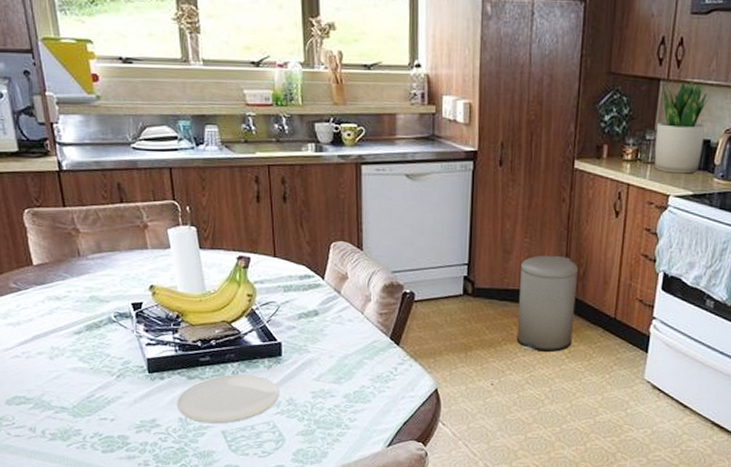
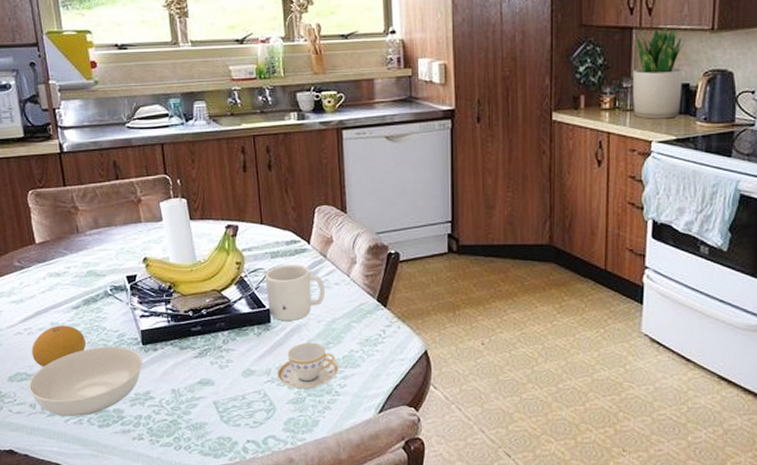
bowl: none [27,373,149,442] -> present [28,346,143,417]
fruit: none [30,350,88,392] -> present [32,325,86,367]
plate: present [176,374,280,424] -> none [169,342,270,394]
mug: none [277,299,339,356] -> present [265,265,326,322]
teacup: none [286,376,350,422] -> present [276,342,339,390]
pedal bin: present [516,255,578,352] -> none [504,208,563,307]

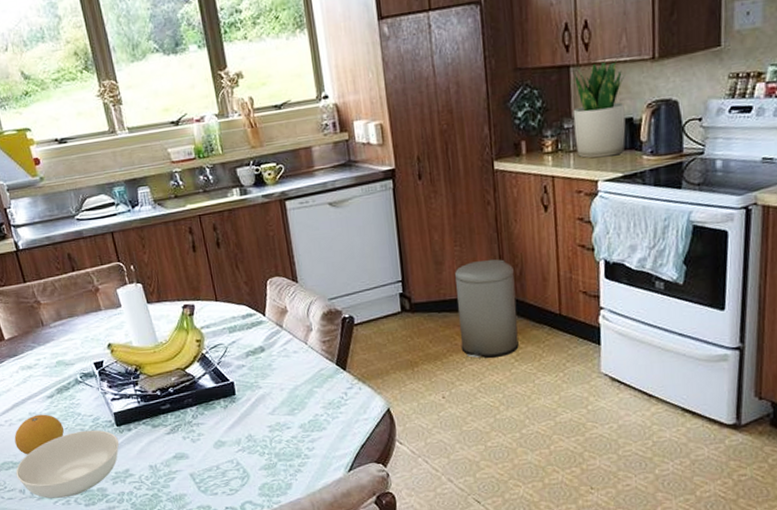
mug: present [265,265,326,322] -> none [225,337,286,393]
teacup: present [276,342,339,390] -> none [246,410,306,456]
pedal bin: none [504,208,563,307] -> present [455,259,519,359]

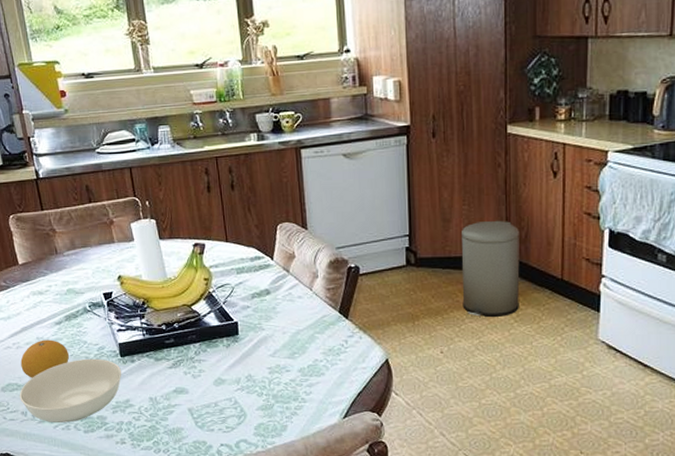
planter: present [573,60,626,159] -> none [588,33,641,129]

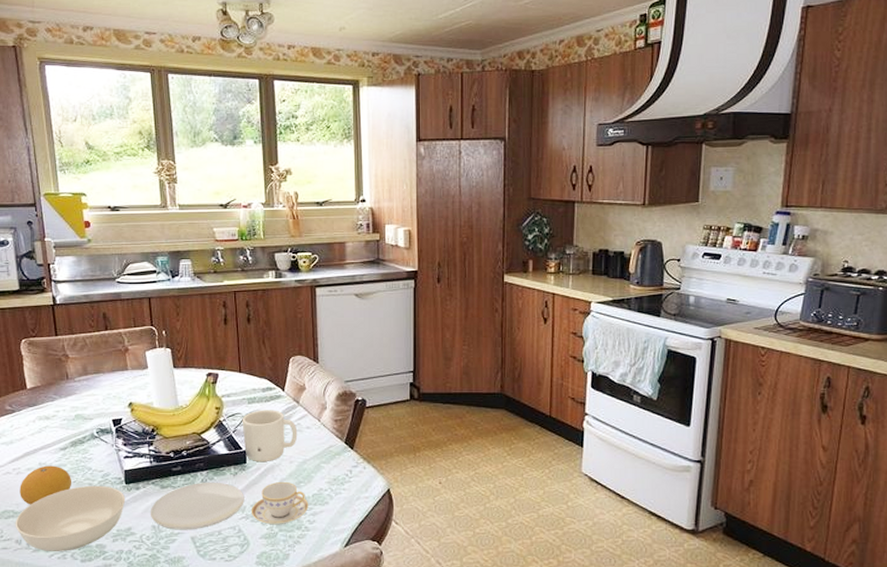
plate: none [146,354,239,402] -> present [150,482,244,530]
mug: none [231,279,290,334] -> present [242,410,298,463]
teacup: none [246,352,305,397] -> present [251,481,309,525]
pedal bin: present [461,220,520,317] -> none [460,360,513,450]

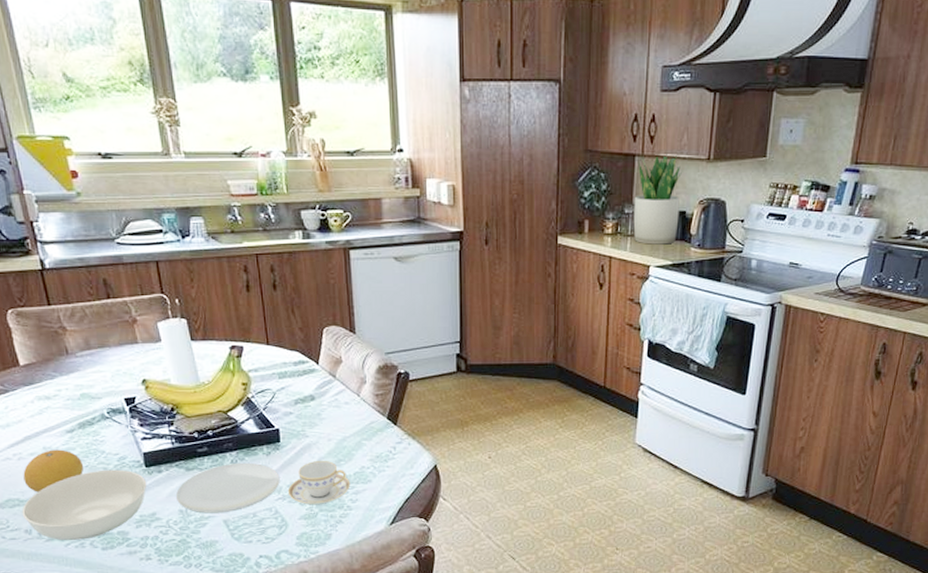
mug: present [242,410,298,463] -> none [272,385,336,441]
planter: none [574,200,619,282] -> present [633,154,682,245]

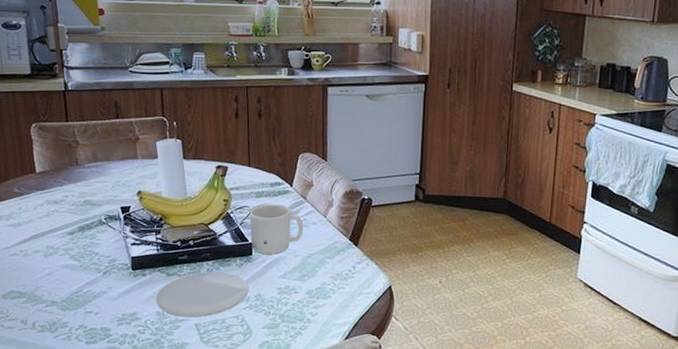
bowl: present [22,469,147,541] -> none [21,270,132,333]
fruit: present [23,449,83,492] -> none [26,249,78,287]
mug: none [272,385,336,441] -> present [249,204,304,255]
teacup: present [287,460,351,505] -> none [254,274,312,316]
planter: present [633,154,682,245] -> none [582,15,628,96]

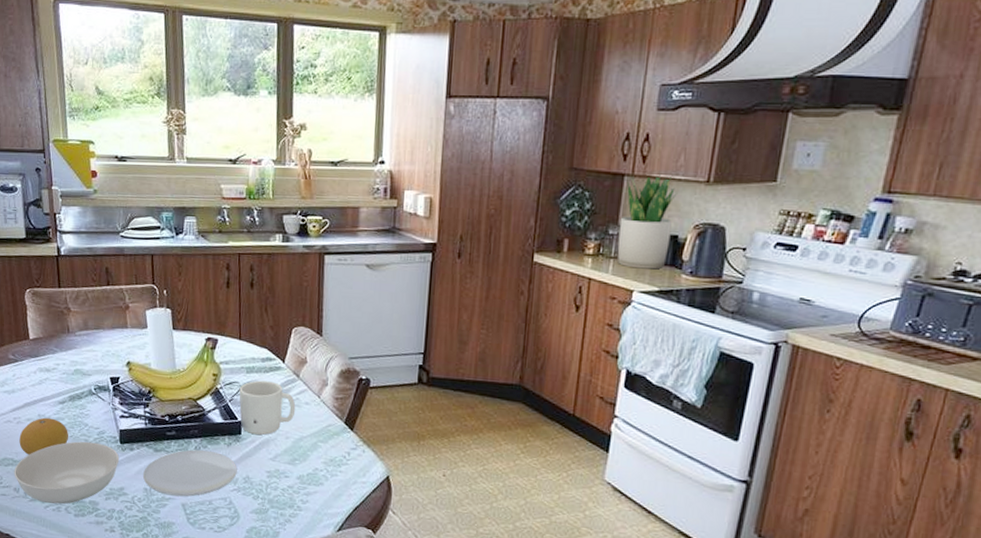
bowl: none [21,270,132,333] -> present [14,441,120,504]
fruit: none [26,249,78,287] -> present [19,417,68,455]
planter: none [582,15,628,96] -> present [617,174,676,270]

